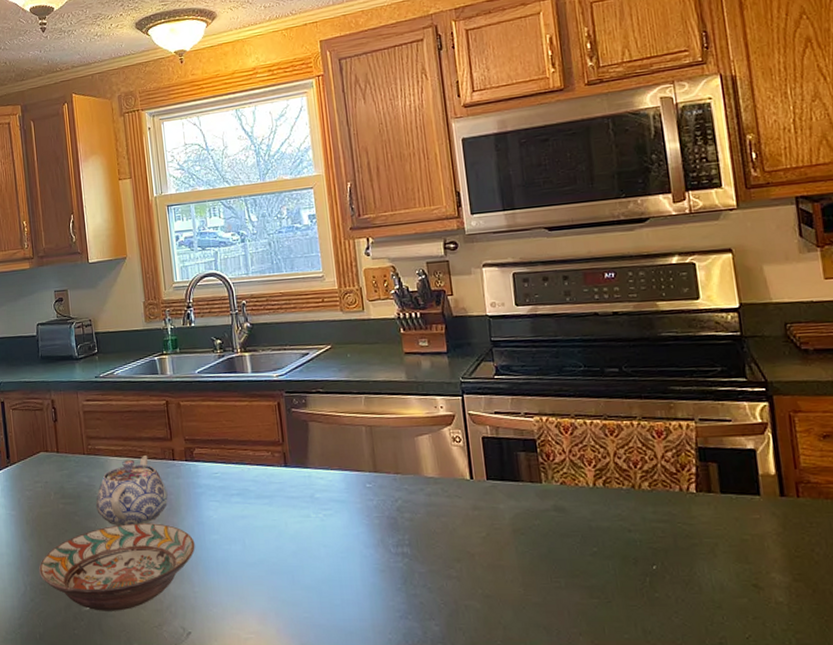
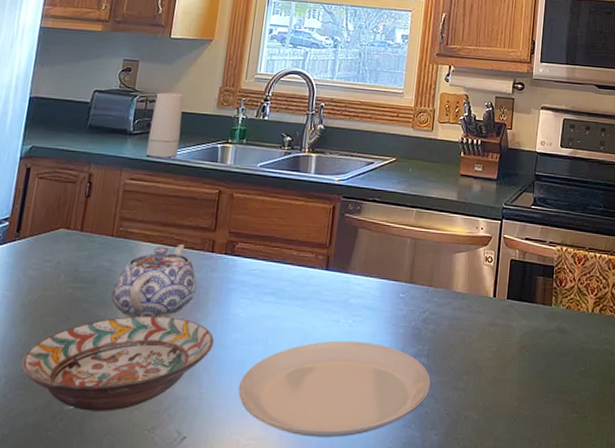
canister: none [89,314,122,378] -> present [146,92,184,158]
plate: none [227,535,420,630] -> present [238,340,431,437]

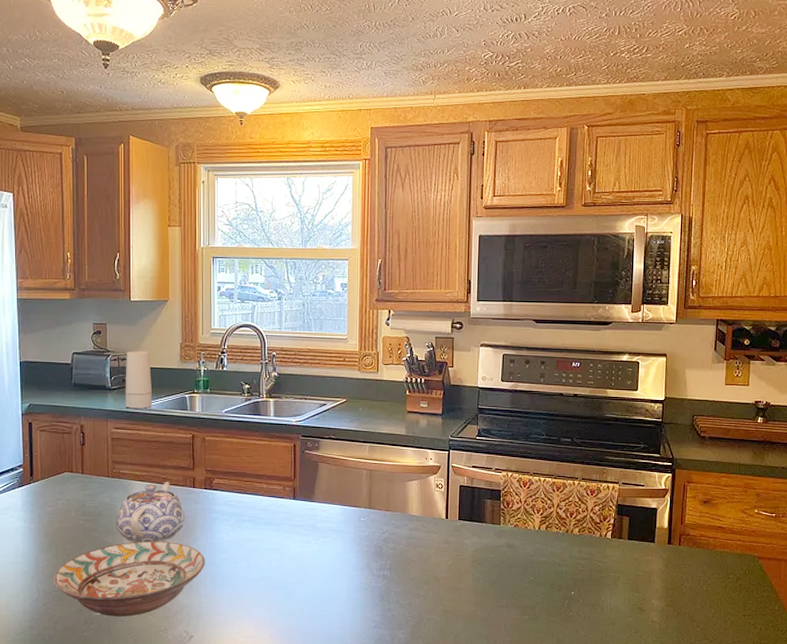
plate: present [238,340,431,437] -> none [231,558,394,636]

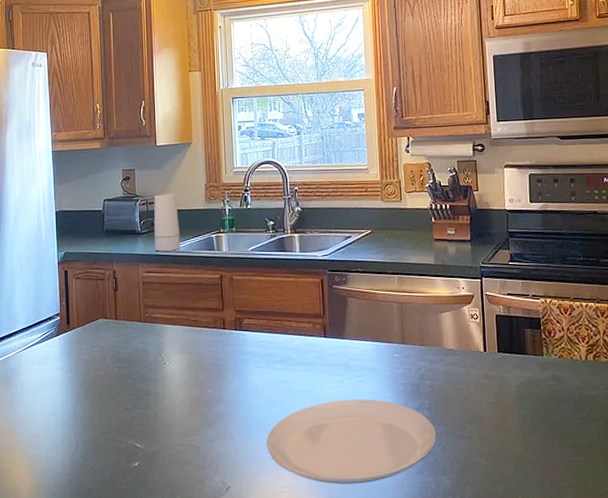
decorative bowl: present [53,541,205,617] -> none [91,386,239,467]
teapot: present [115,481,185,542] -> none [148,323,217,388]
plate: none [231,558,394,636] -> present [266,399,436,484]

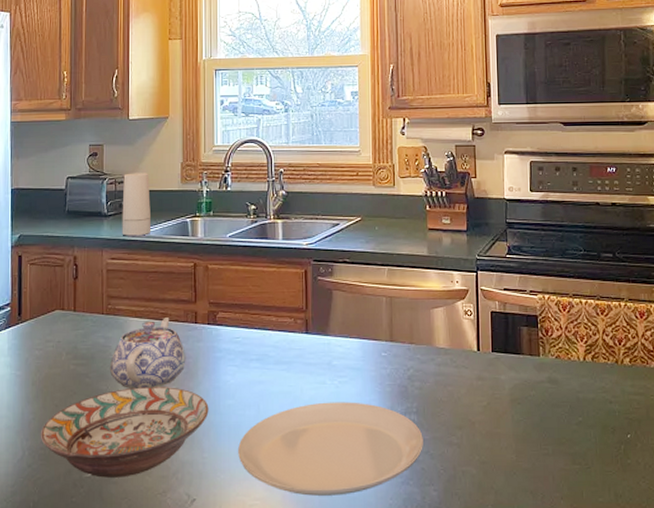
decorative bowl: none [91,386,239,467] -> present [40,387,209,478]
teapot: none [148,323,217,388] -> present [109,316,186,389]

